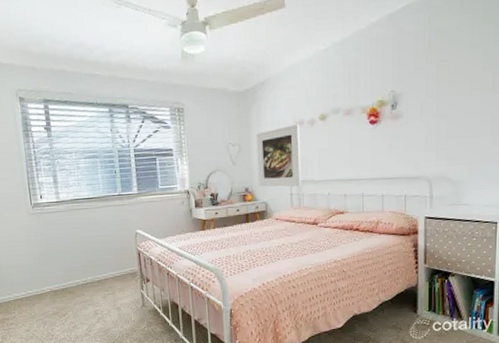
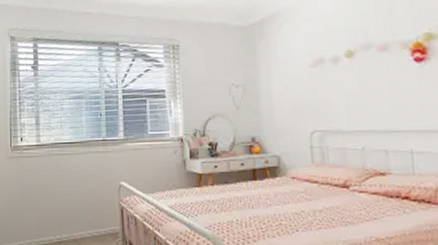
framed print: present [256,124,302,187] -> none [264,62,326,138]

